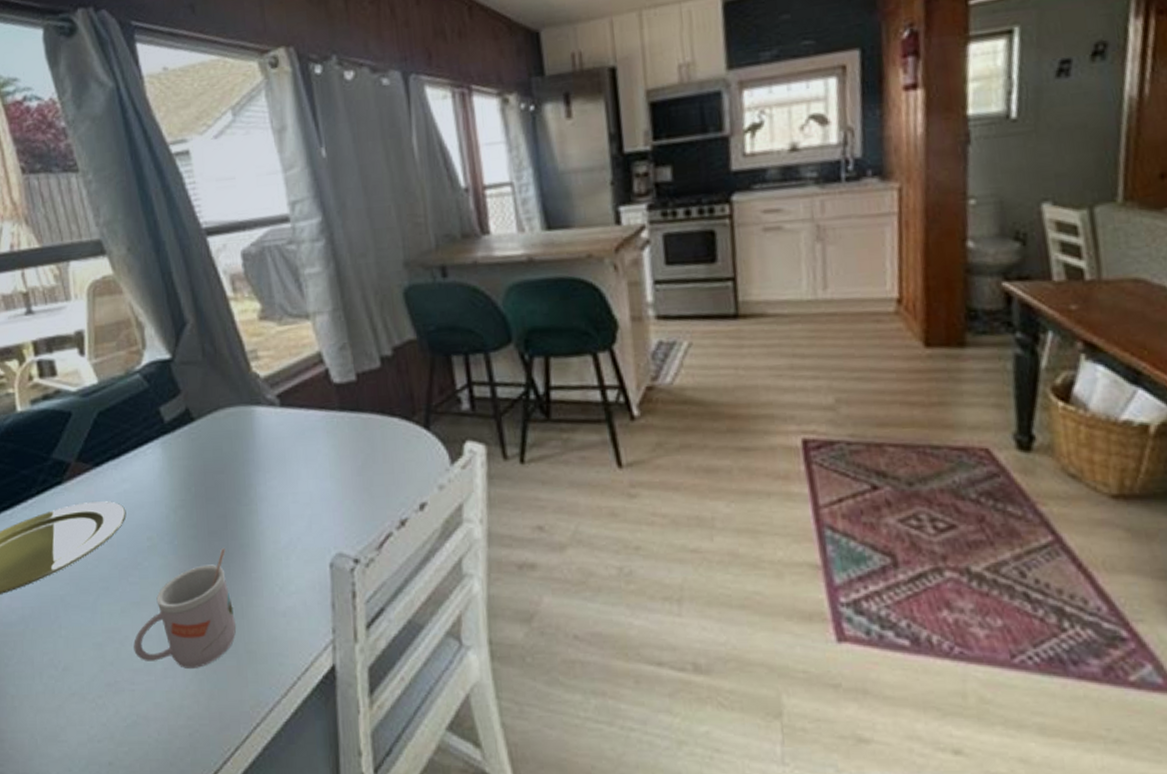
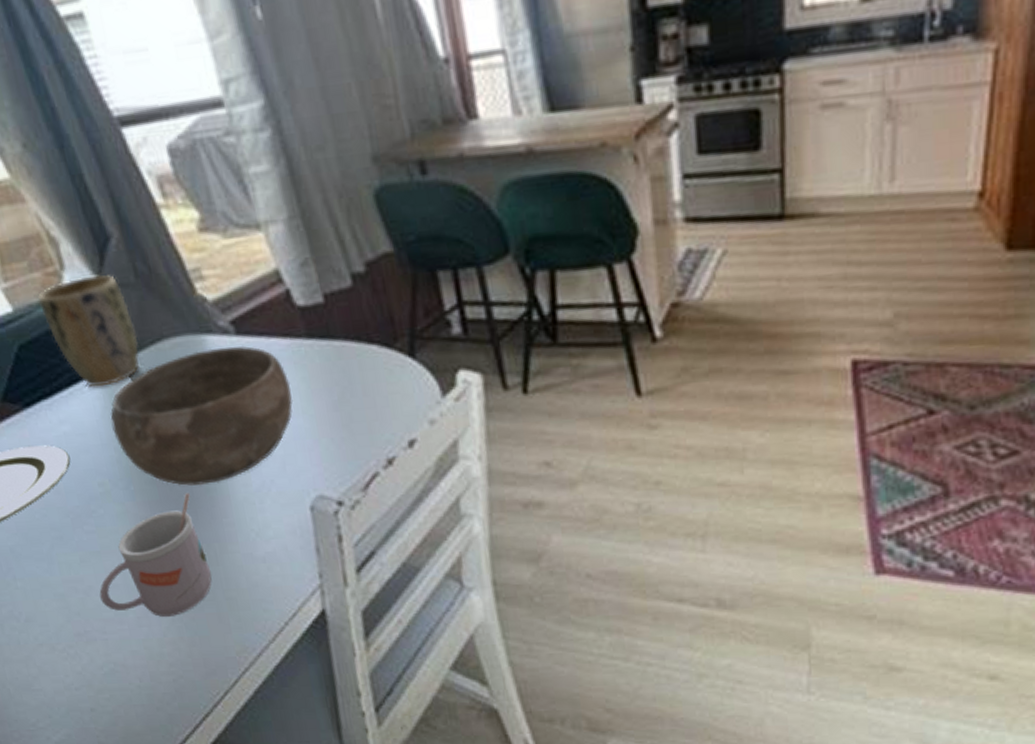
plant pot: none [120,353,199,450] -> present [37,273,140,387]
bowl: none [166,416,324,542] -> present [110,345,294,486]

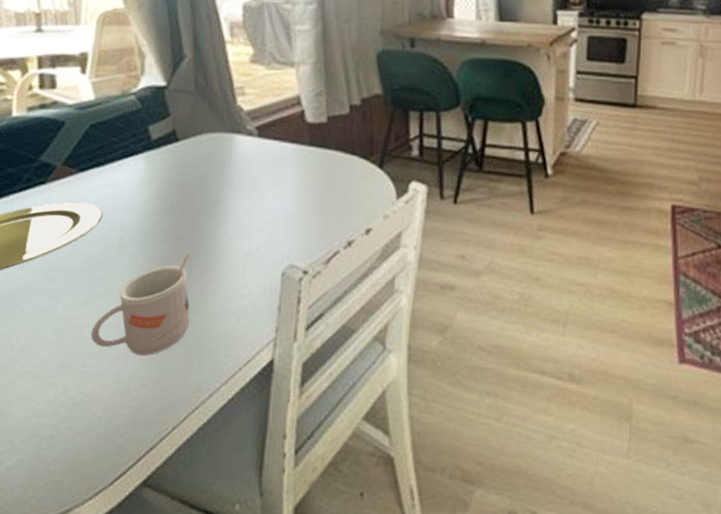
plant pot: present [37,273,140,387] -> none [116,81,184,163]
bowl: present [110,345,294,486] -> none [143,144,289,248]

